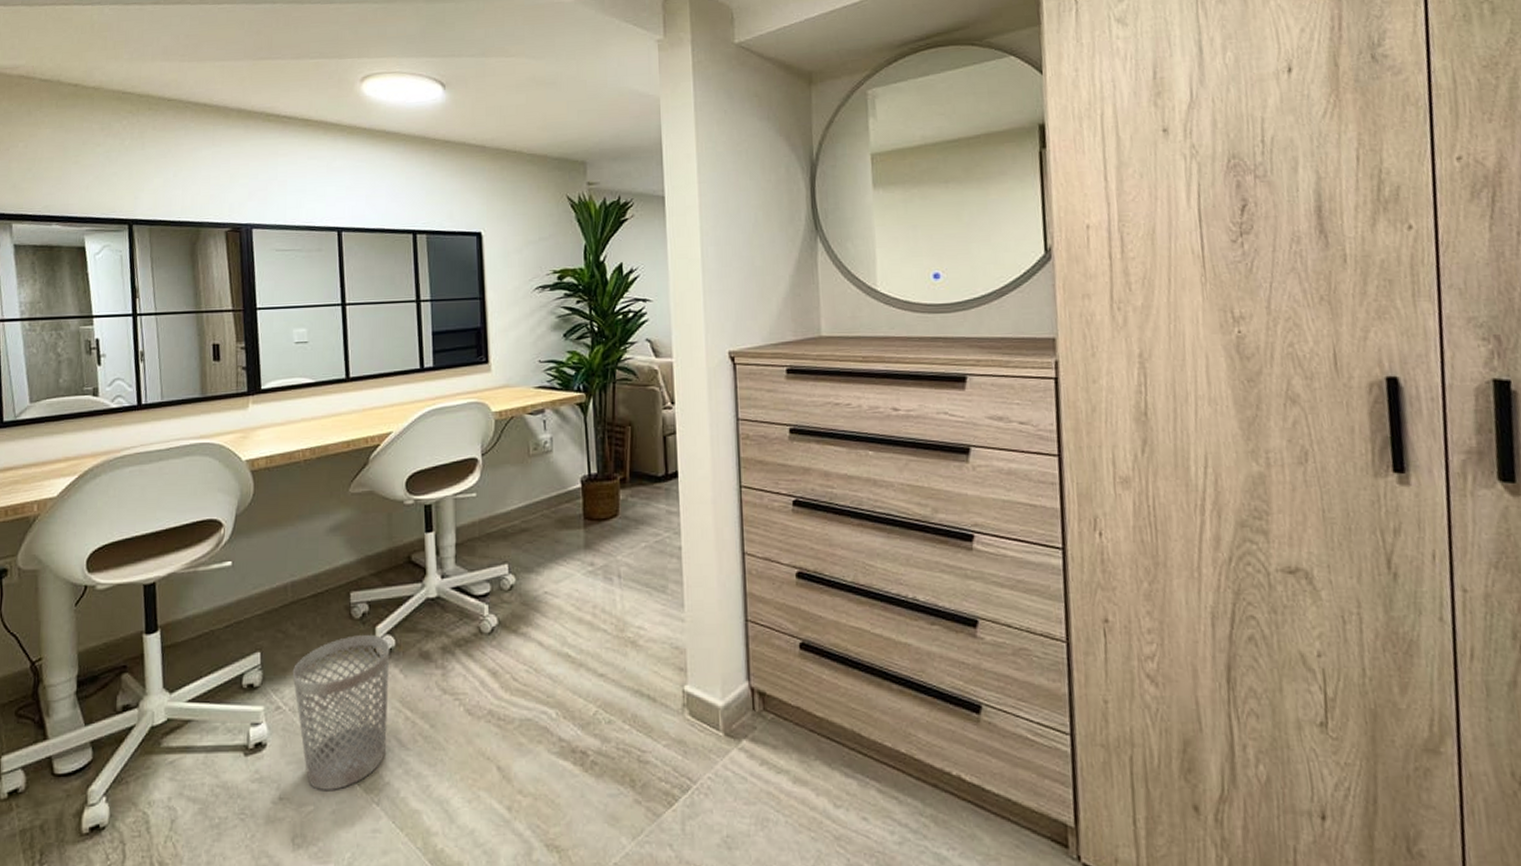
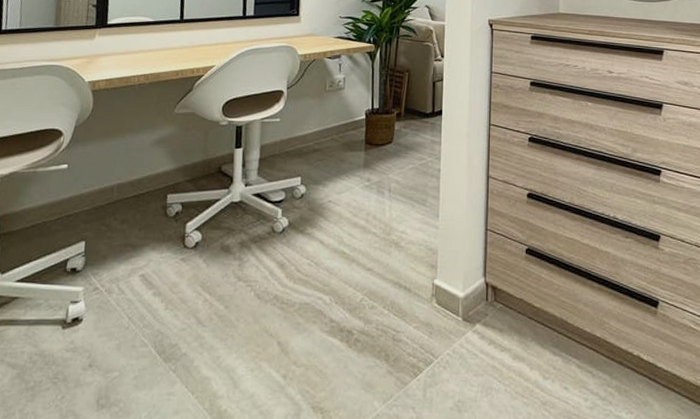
wastebasket: present [292,635,390,790] -> none [111,230,197,359]

